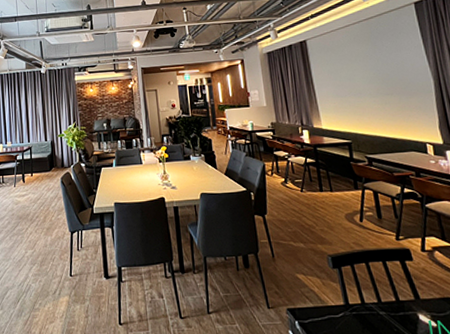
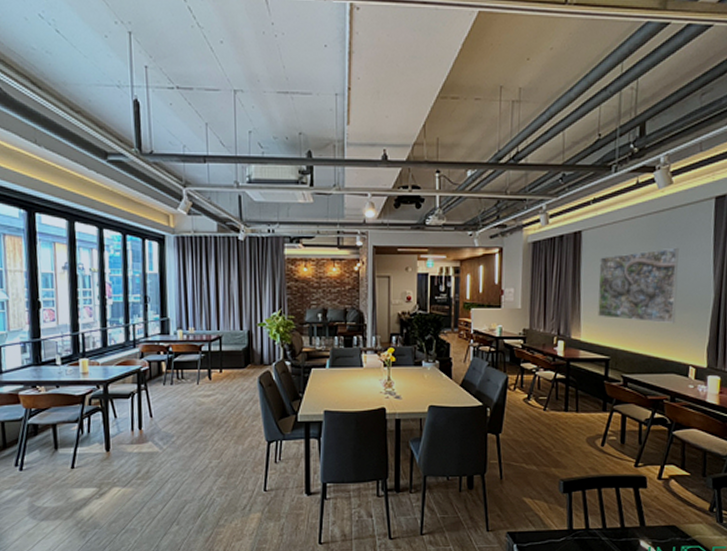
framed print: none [326,45,404,108] -> present [598,247,679,323]

